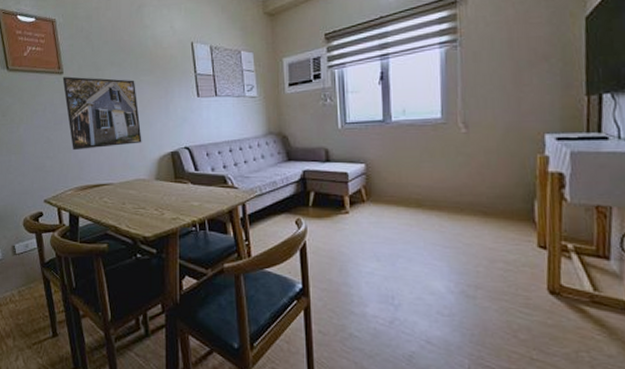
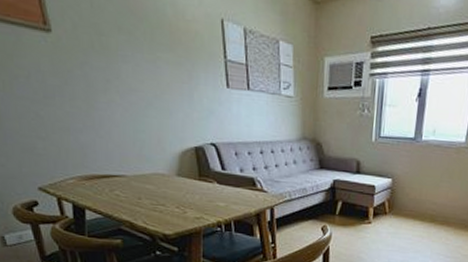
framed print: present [62,76,142,151] -> none [50,36,160,134]

